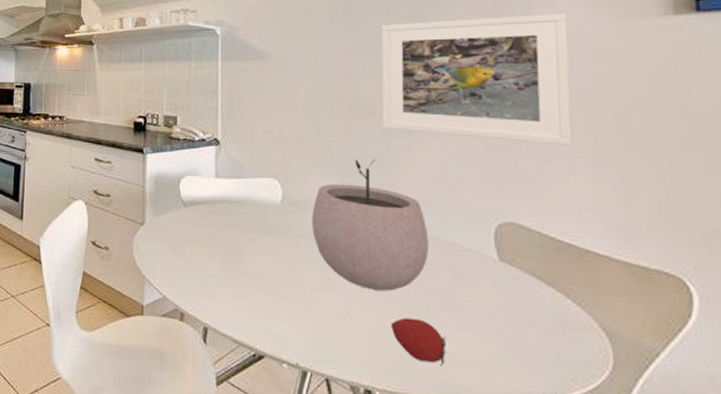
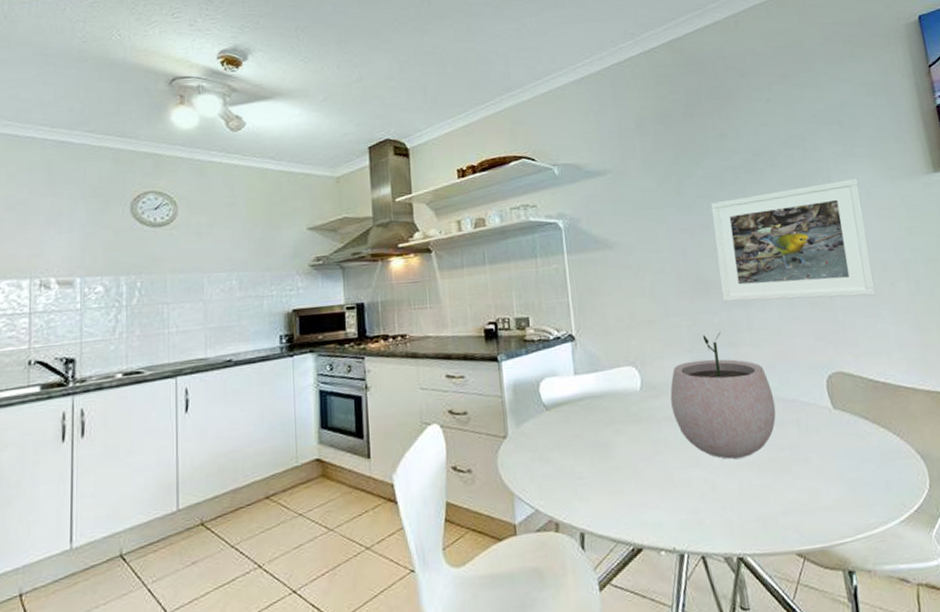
fruit: present [390,317,446,366] -> none [752,477,802,518]

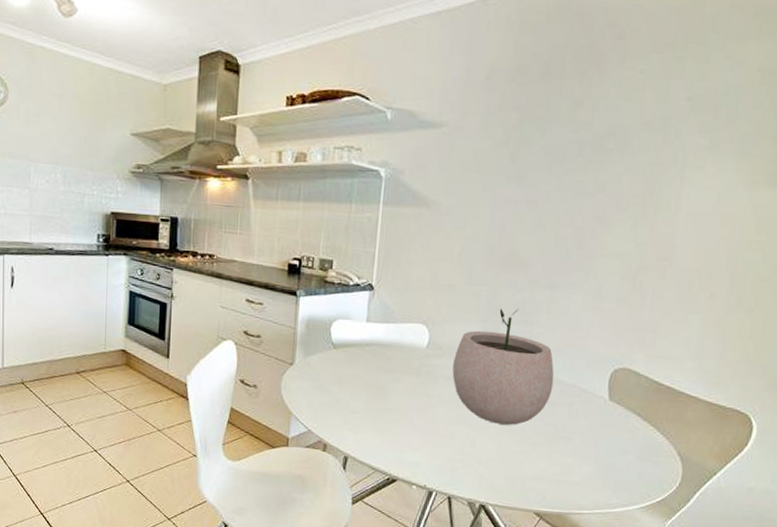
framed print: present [711,178,876,302] -> none [530,176,714,303]

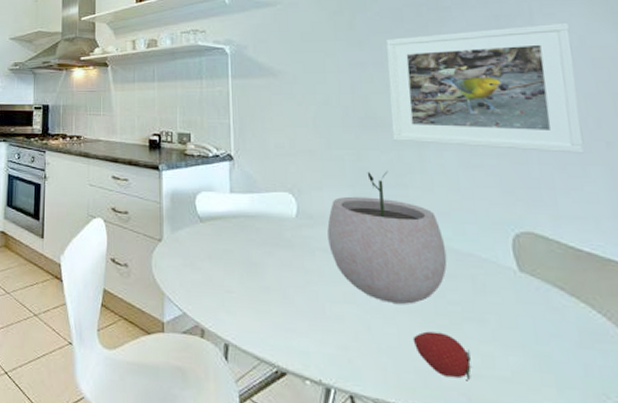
fruit: none [509,447,553,485] -> present [412,331,471,381]
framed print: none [530,176,714,303] -> present [386,22,585,154]

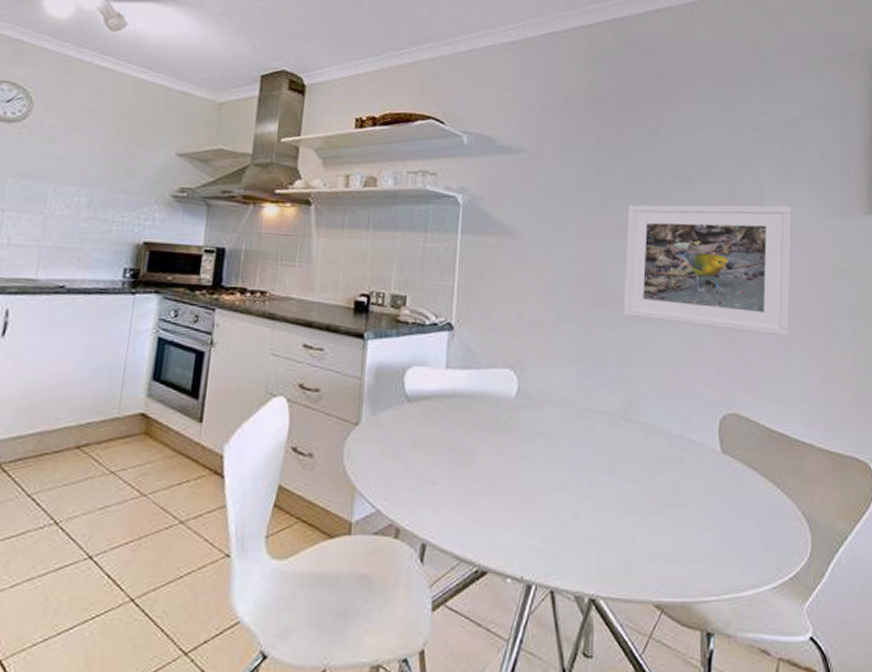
plant pot: present [327,171,447,304] -> none [546,348,660,490]
fruit: present [412,331,471,381] -> none [618,517,669,566]

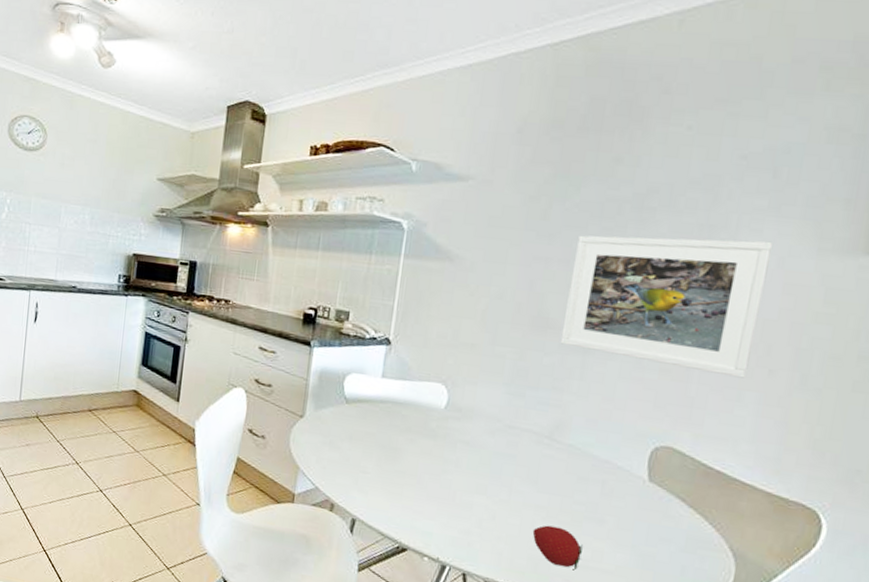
fruit: none [618,517,669,566] -> present [532,525,583,571]

